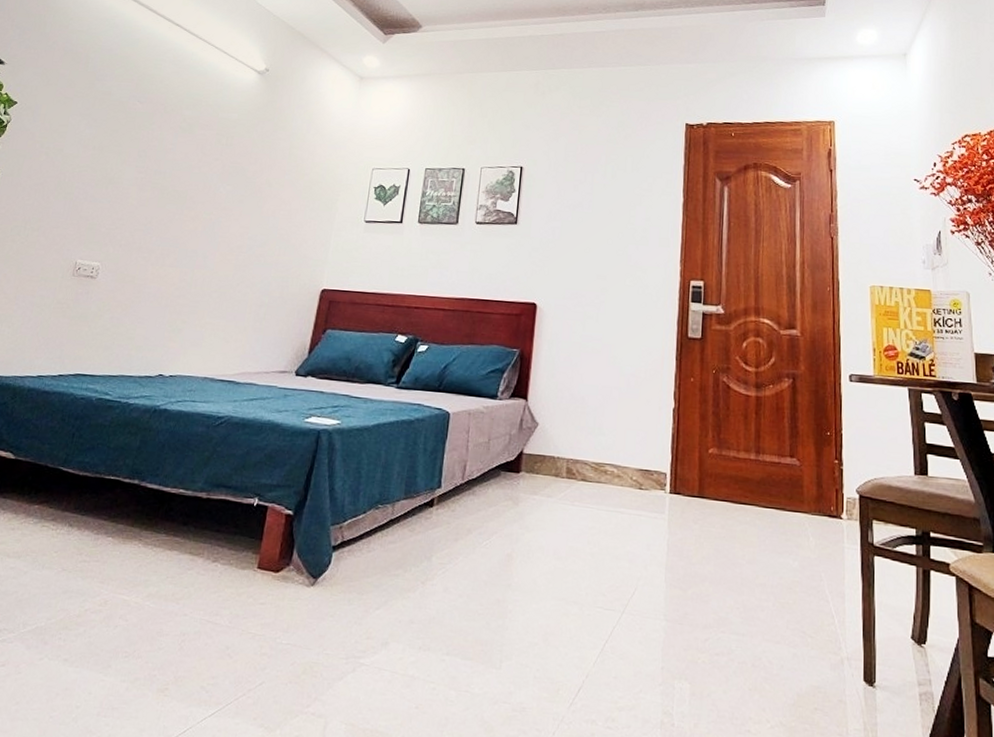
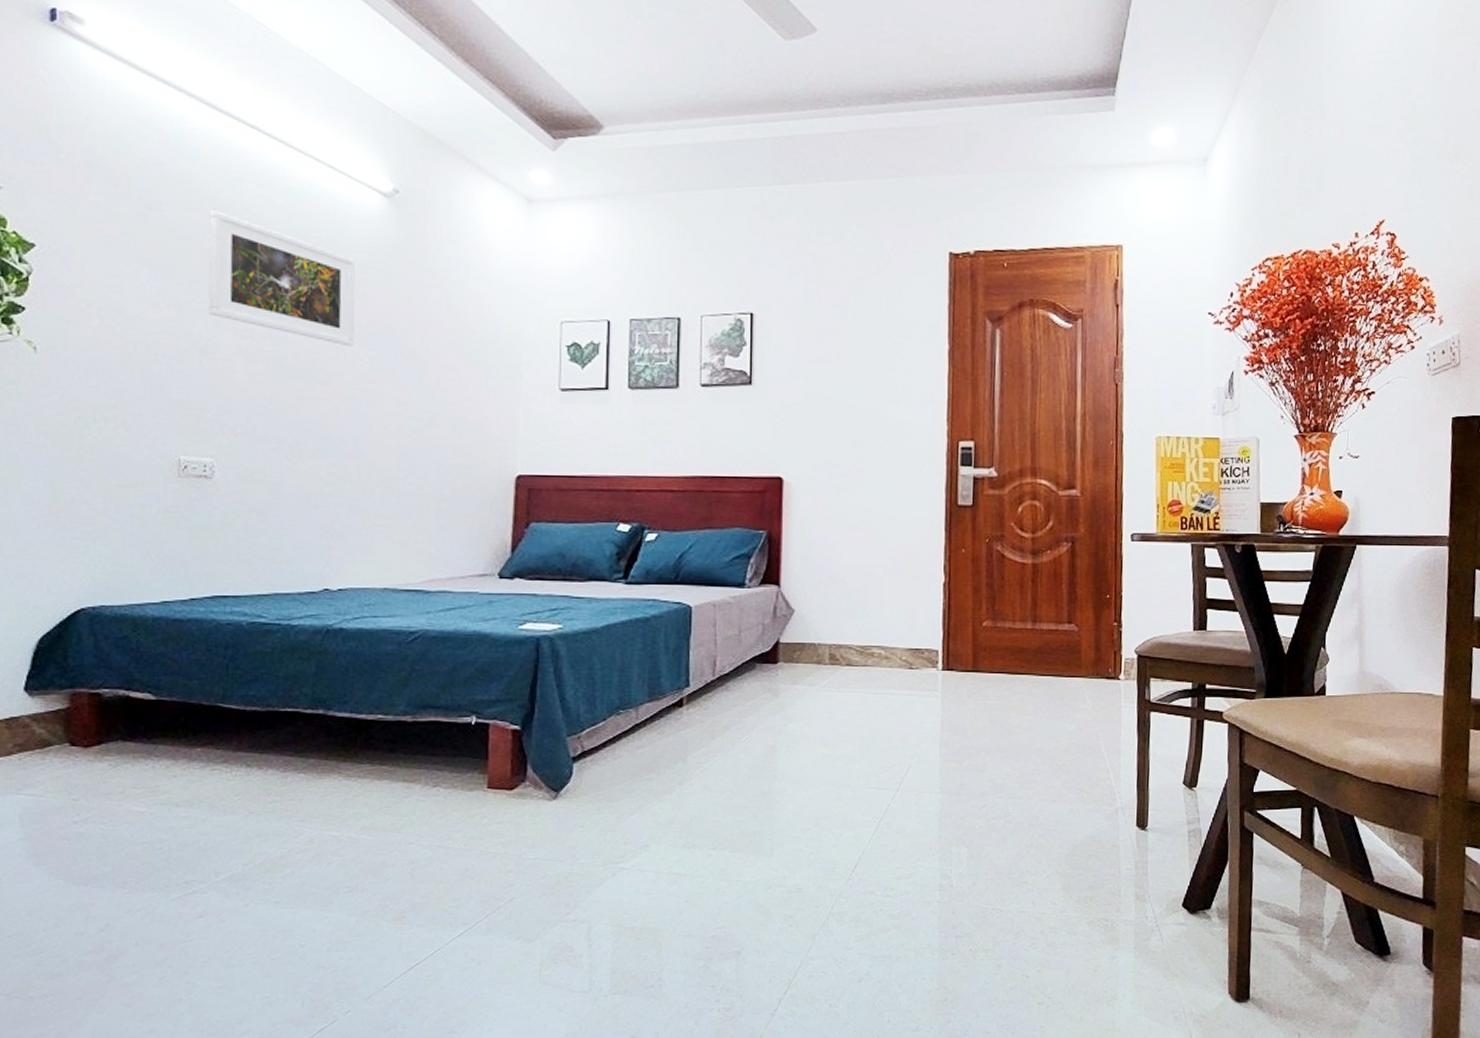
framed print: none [120,80,230,182] -> present [208,209,356,347]

